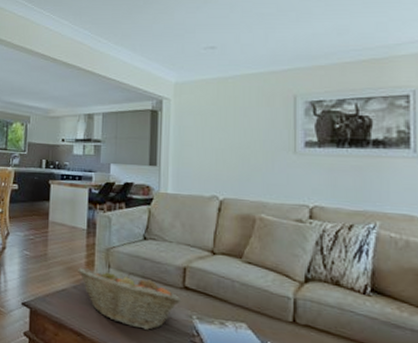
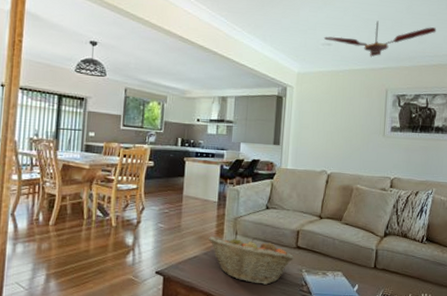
ceiling fan: none [205,14,364,58] -> present [323,20,437,58]

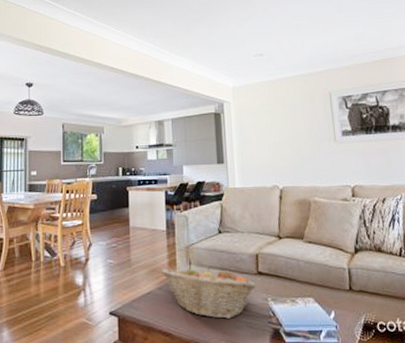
ceiling fan: present [323,20,437,58] -> none [254,23,374,62]

